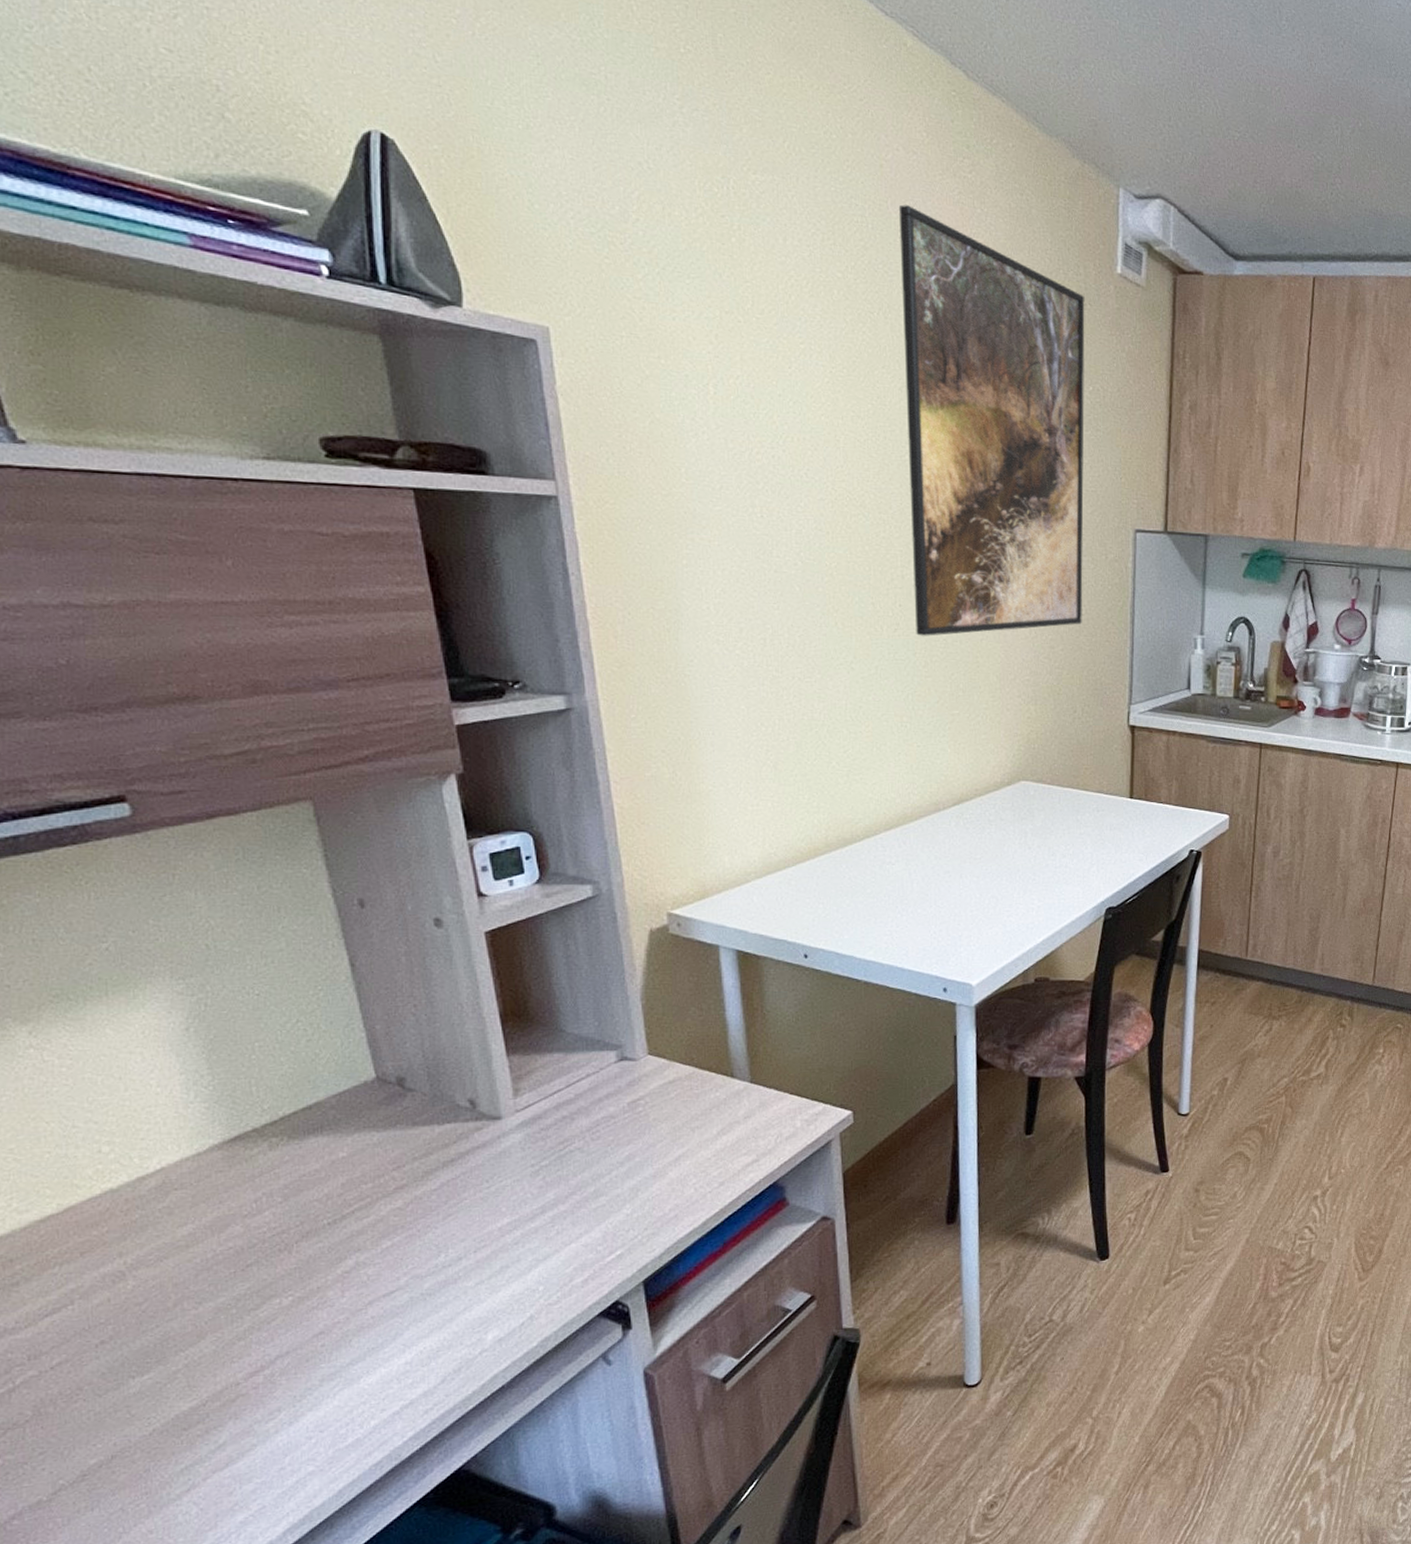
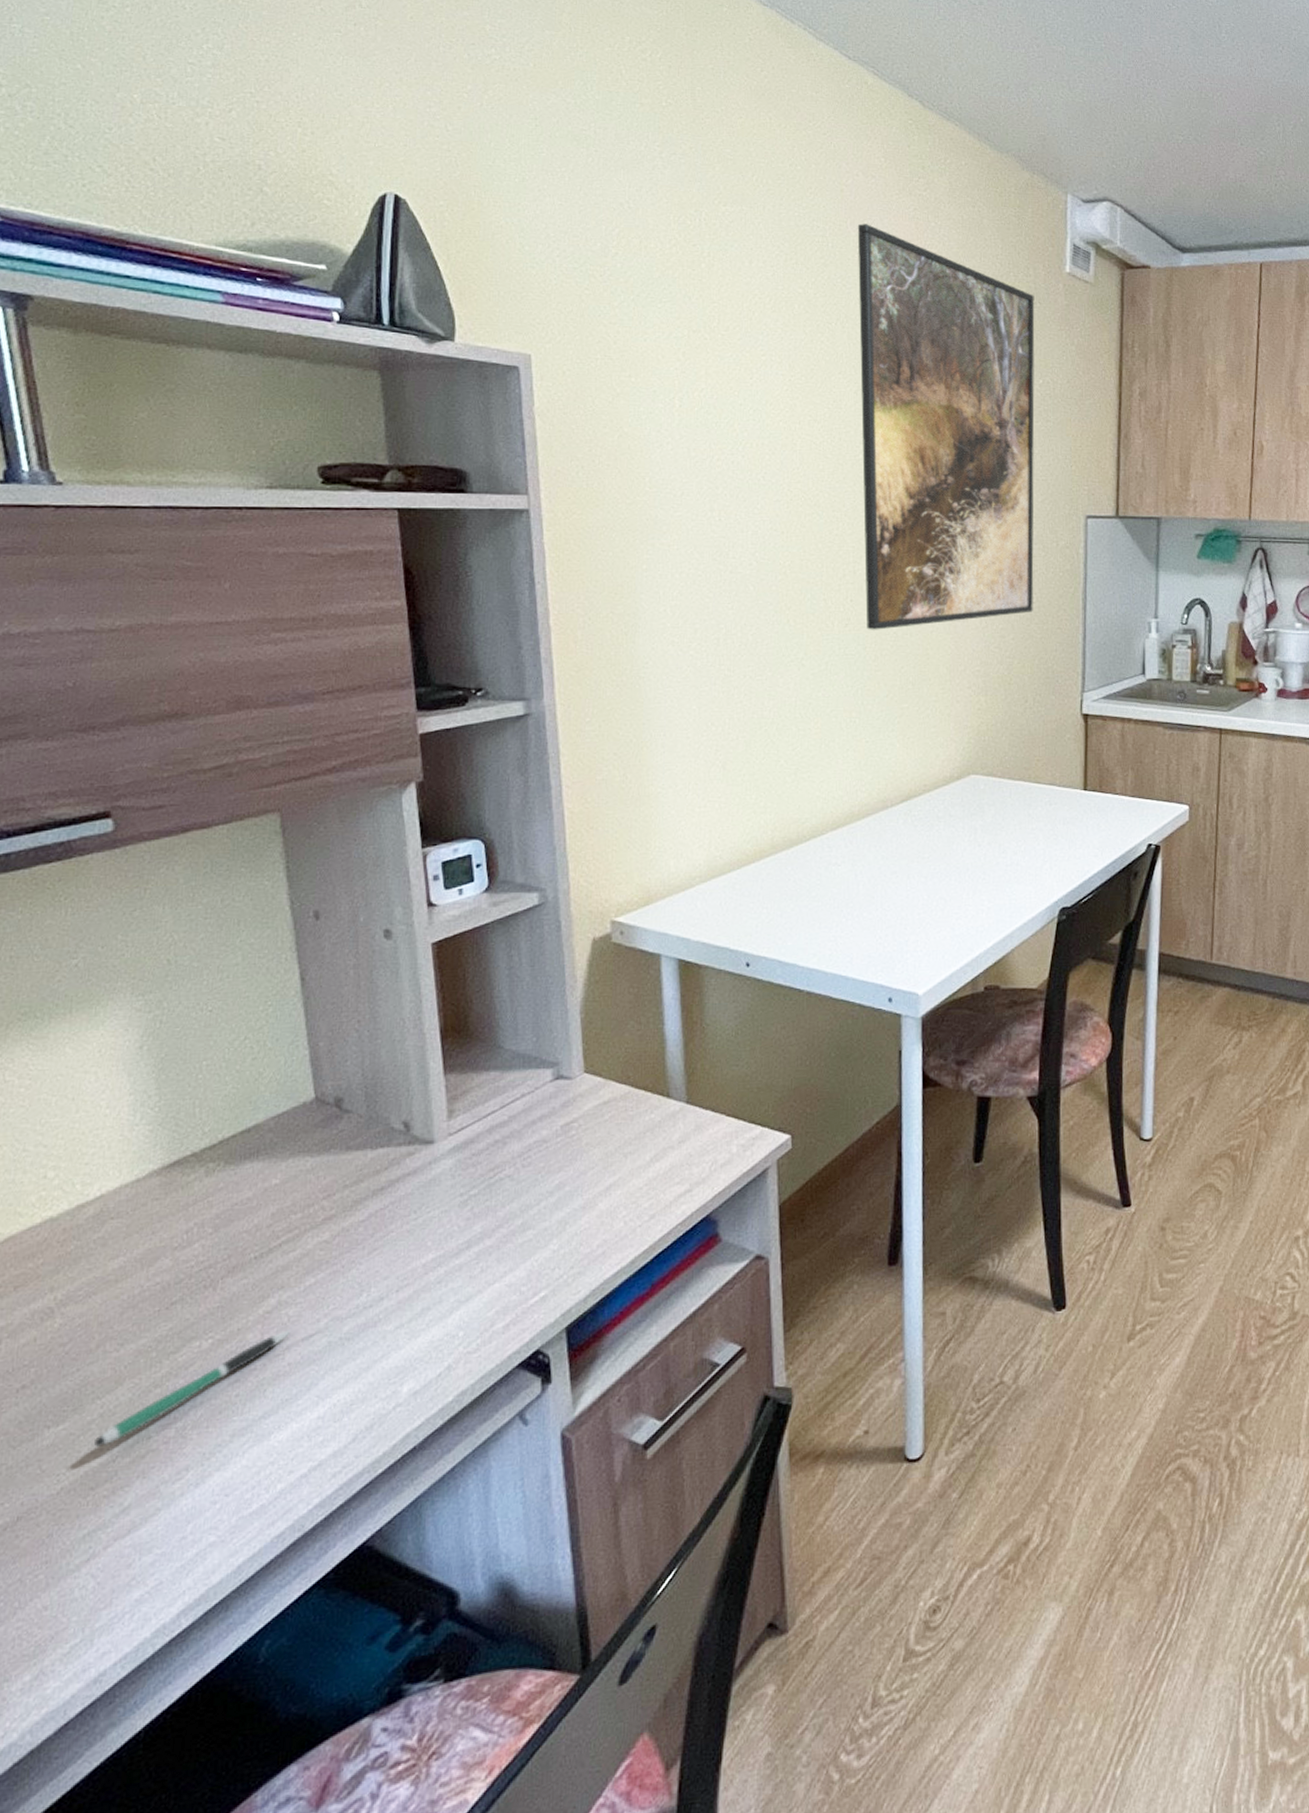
pen: none [182,1287,371,1393] -> present [94,1329,291,1447]

